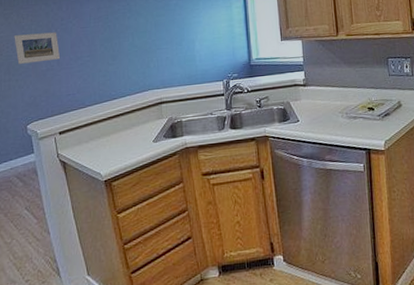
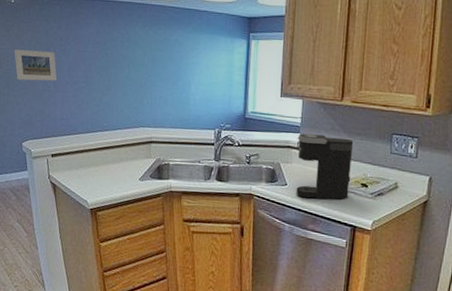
coffee maker: none [302,68,358,131] -> present [296,134,354,200]

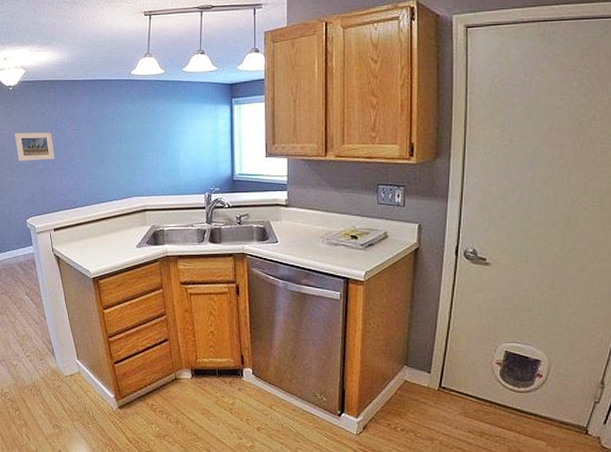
coffee maker: present [296,134,354,200] -> none [285,191,341,254]

